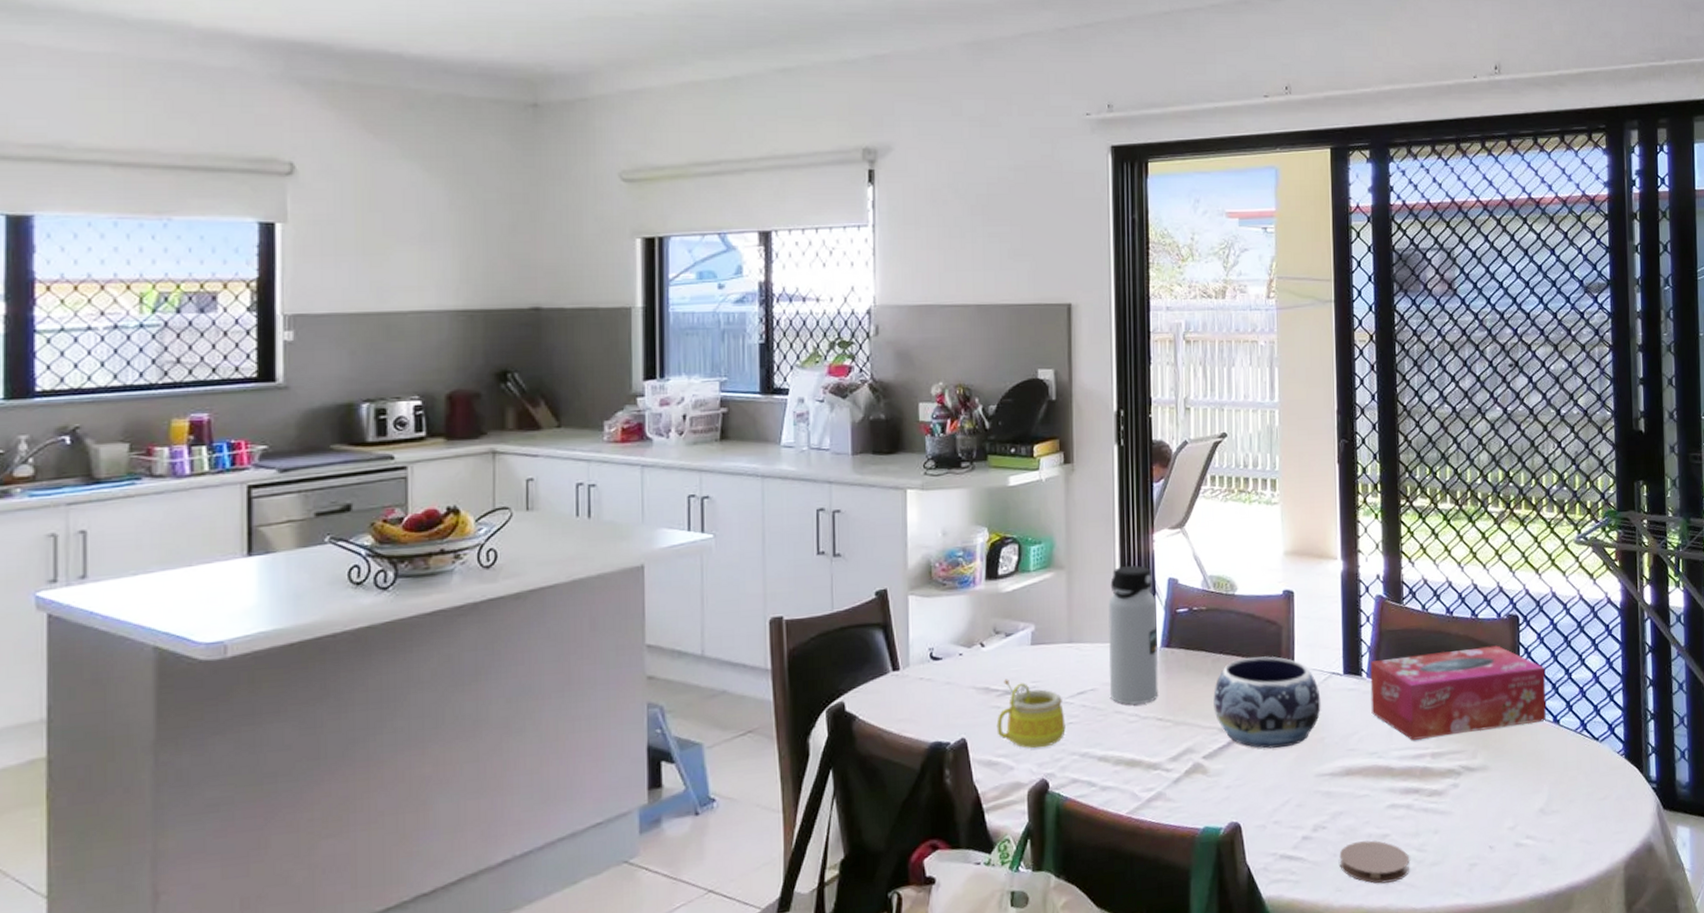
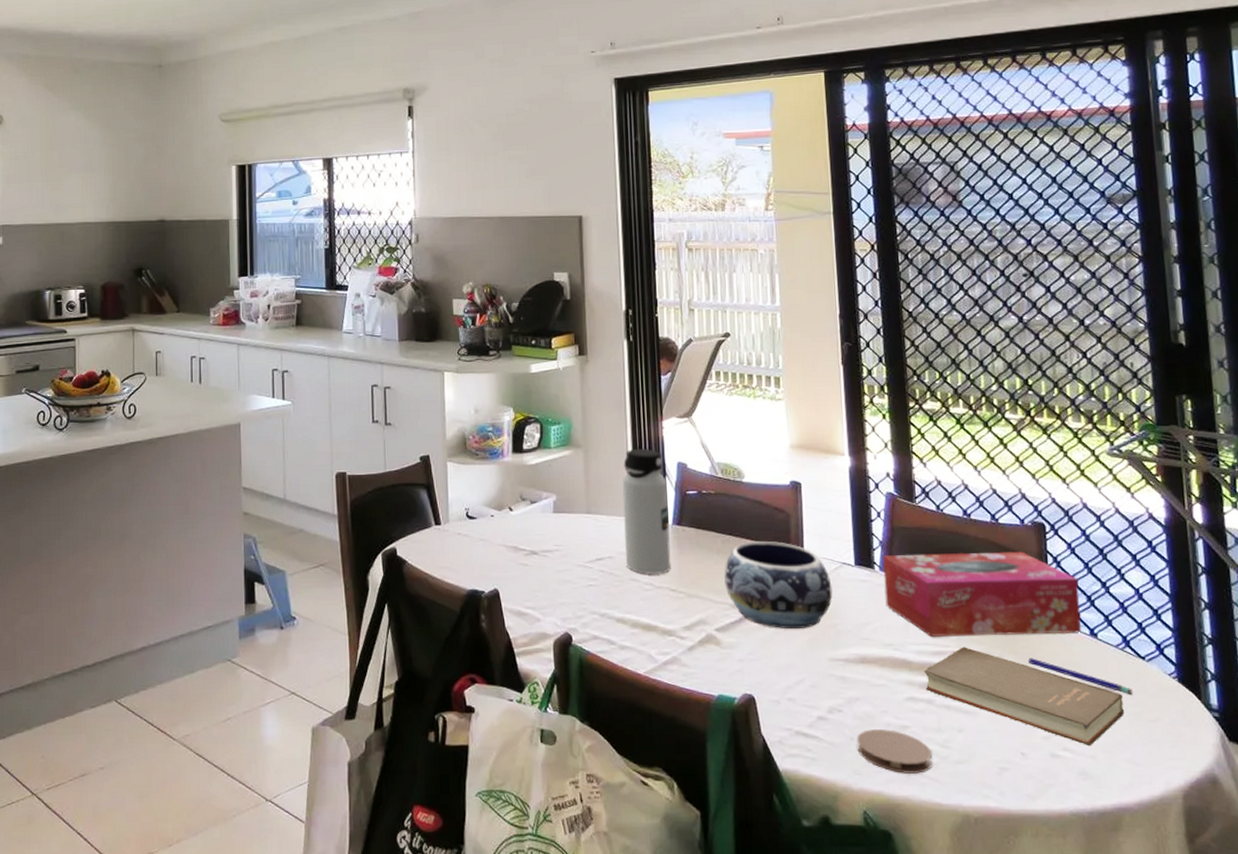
mug: present [996,679,1066,749] -> none [524,541,586,605]
book: none [1405,747,1579,832] -> present [924,647,1124,747]
pen: none [1499,751,1587,776] -> present [1028,658,1133,694]

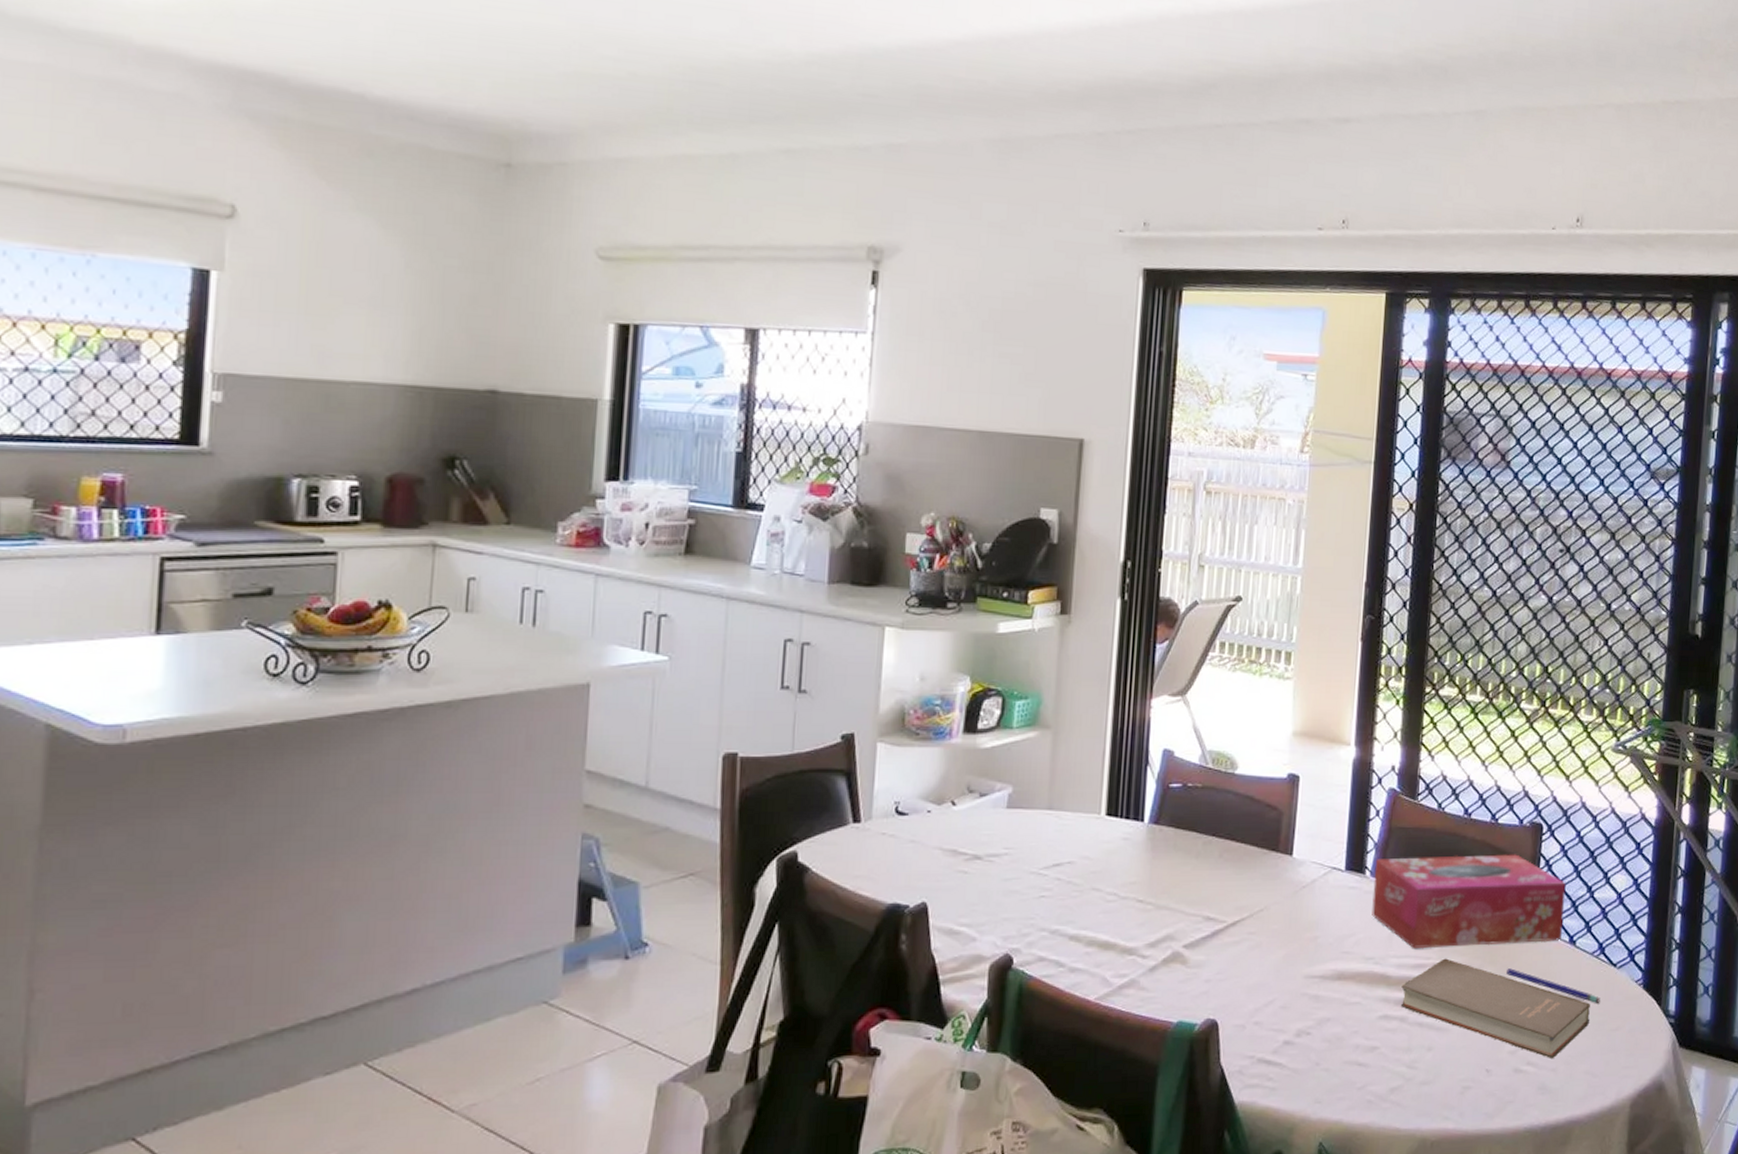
water bottle: present [622,449,671,574] -> none [1088,732,1149,882]
decorative bowl: present [724,541,833,630] -> none [1200,843,1318,944]
coaster: present [856,729,933,775] -> none [1321,1051,1398,1100]

